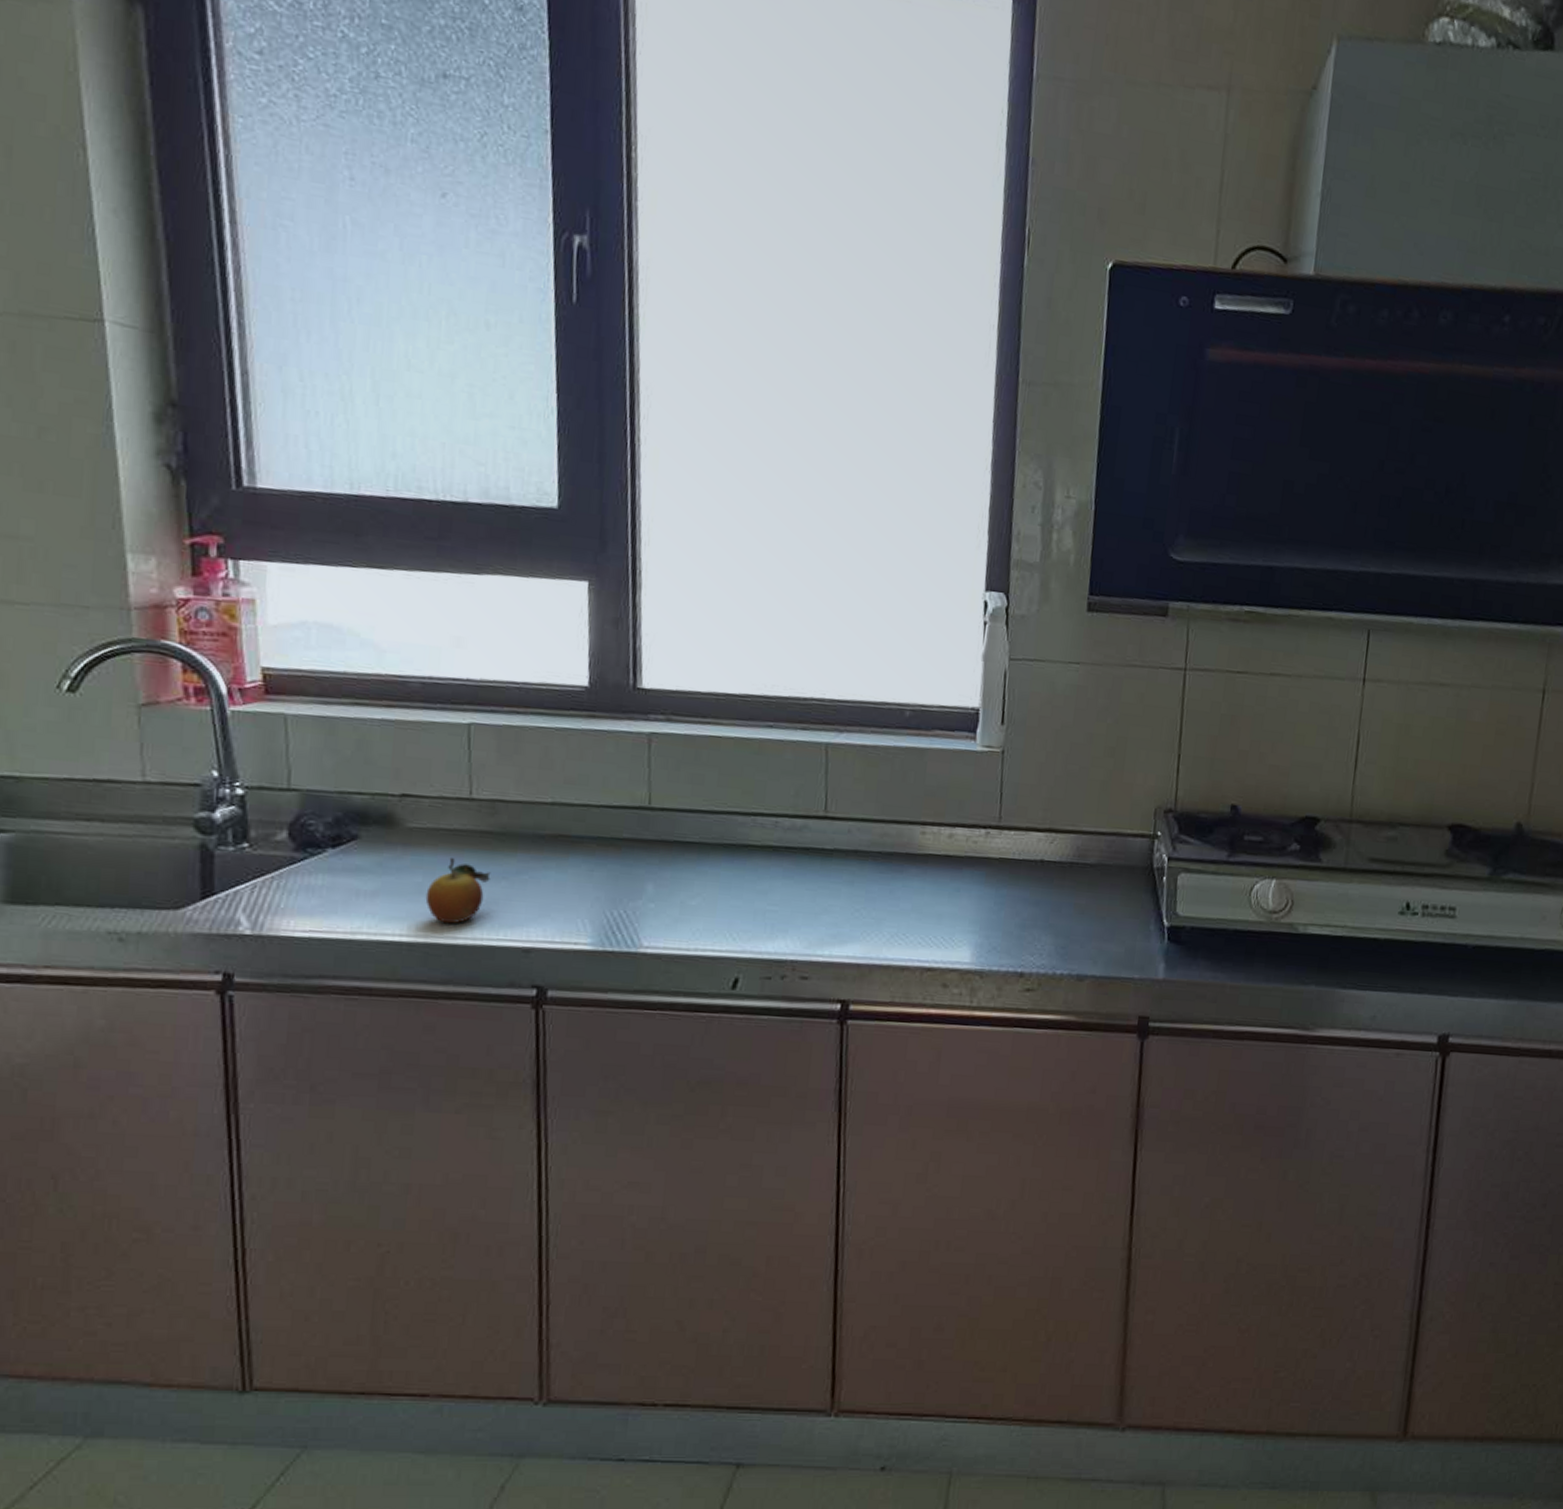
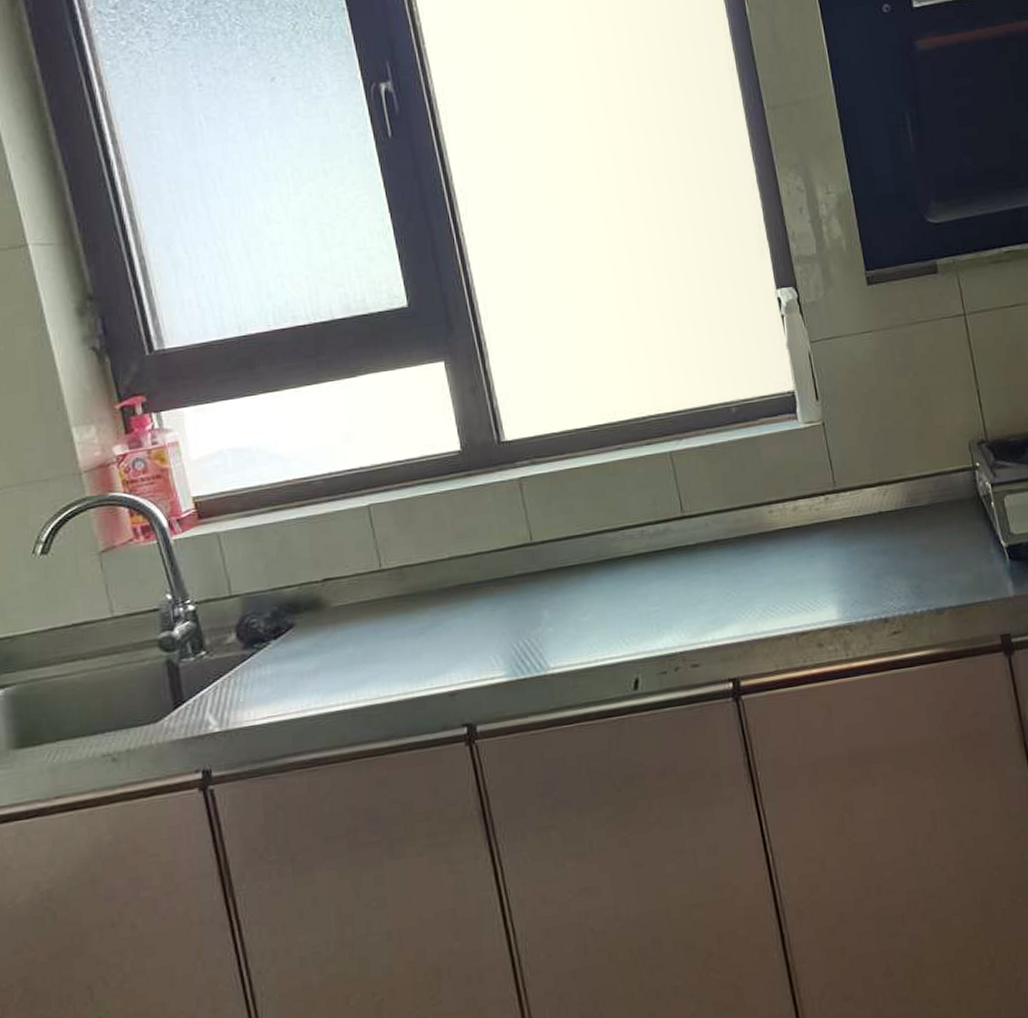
fruit: present [425,858,491,924] -> none [358,625,410,686]

